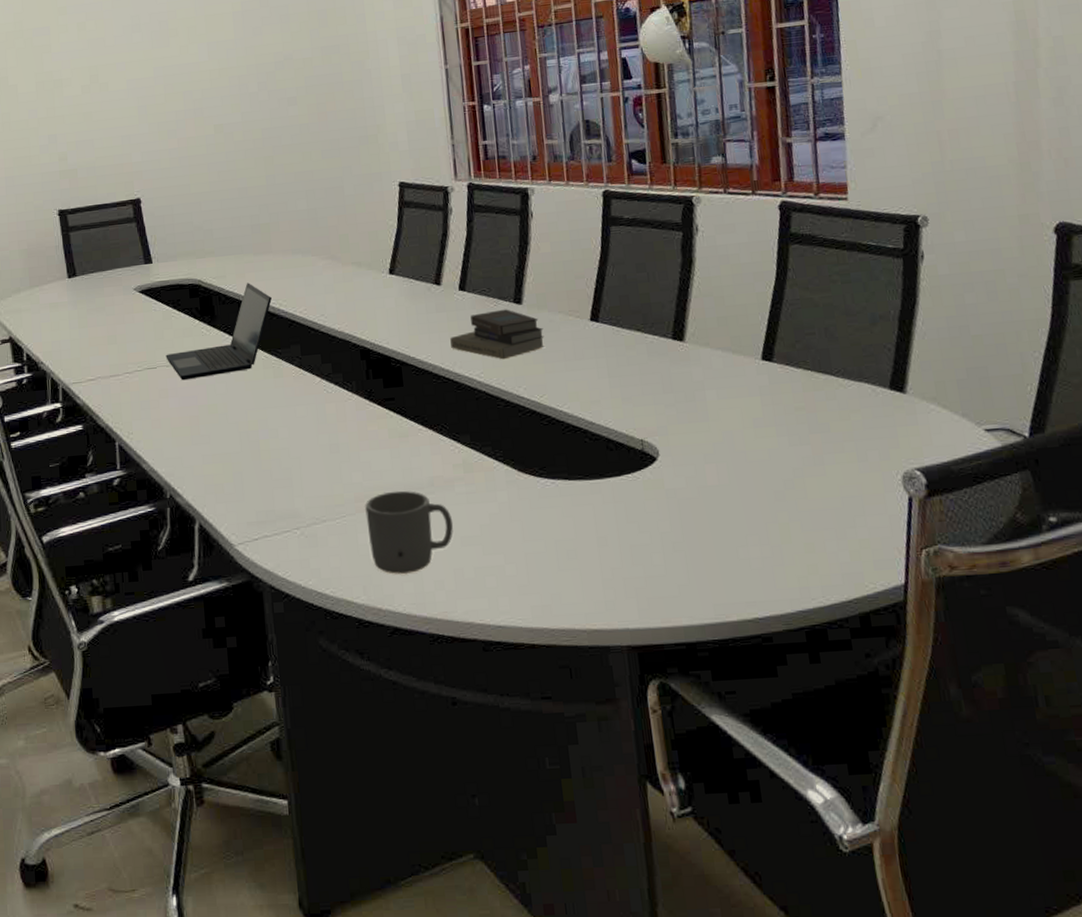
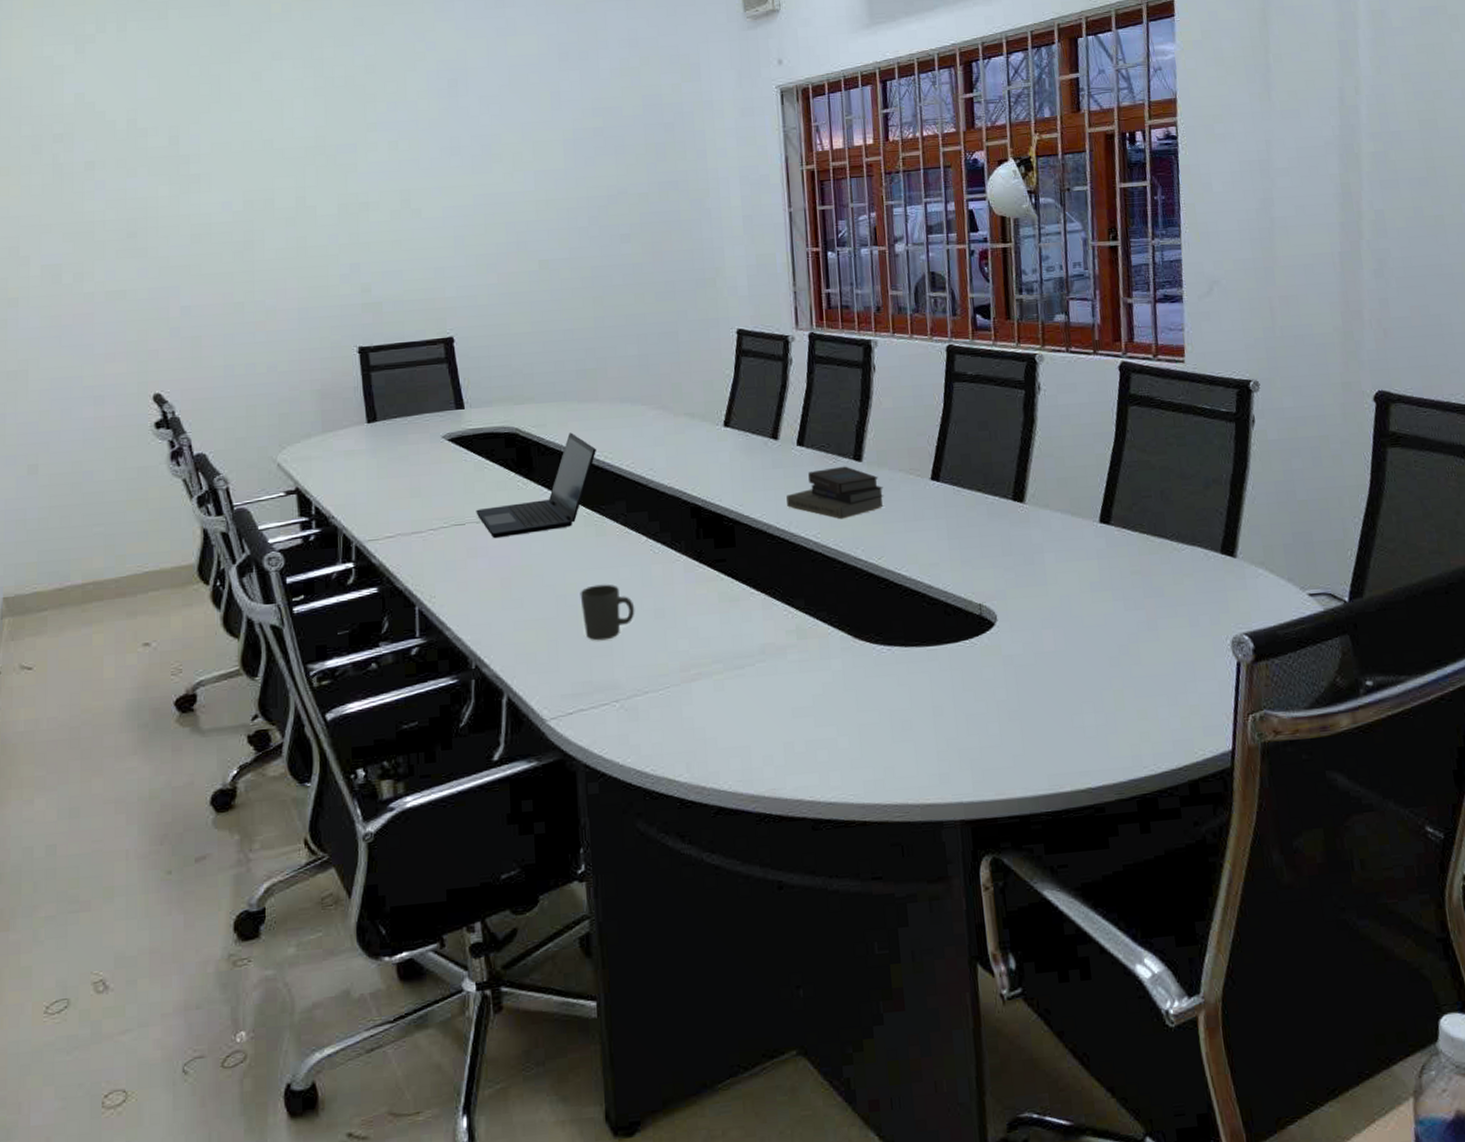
mug: none [261,421,312,474] -> present [580,584,635,641]
mug: present [365,490,454,575] -> none [691,658,785,750]

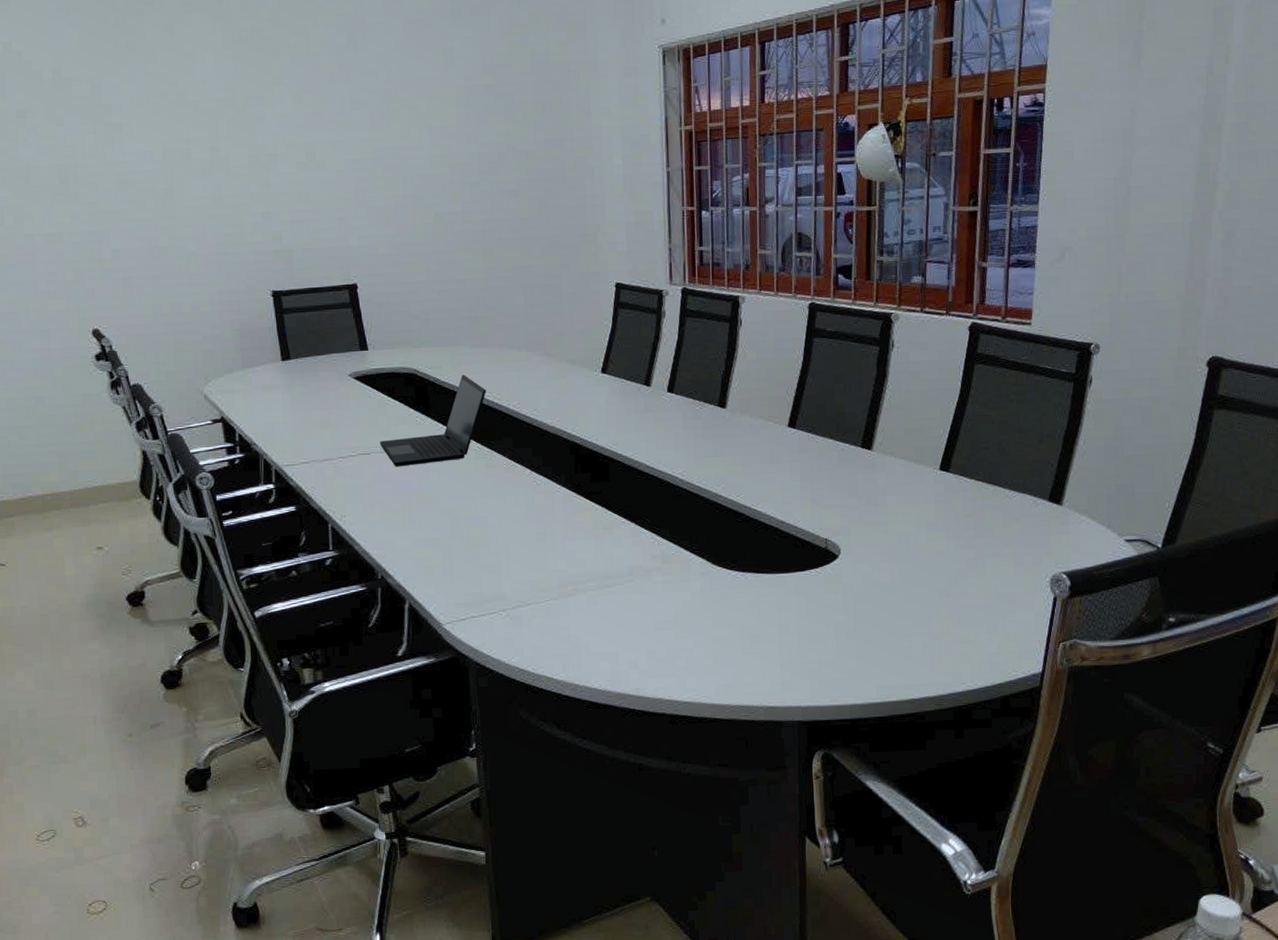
mug: present [580,584,635,641] -> none [471,510,520,559]
books: present [786,466,884,520] -> none [656,412,745,460]

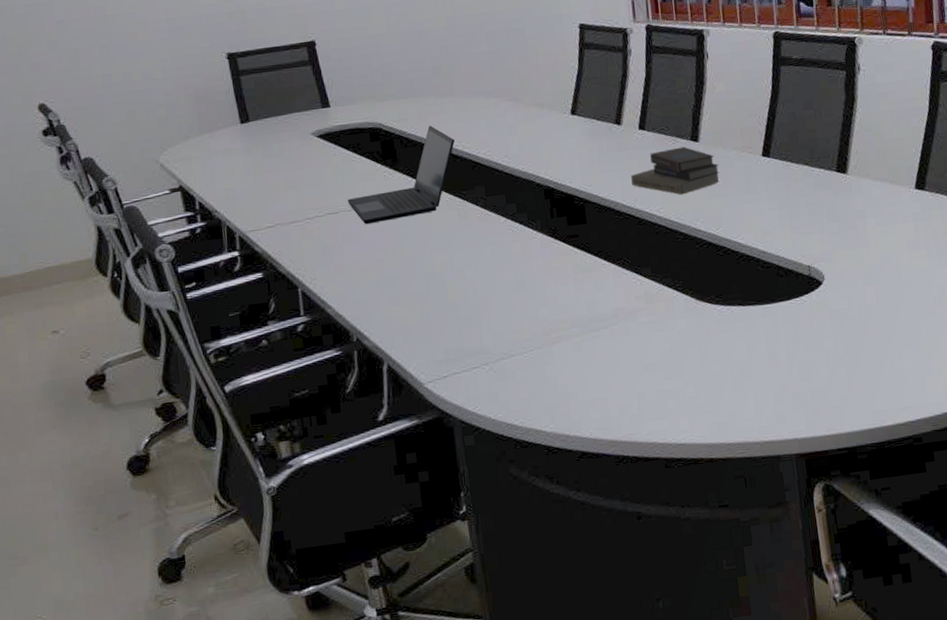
books: none [656,412,745,460] -> present [631,146,720,195]

